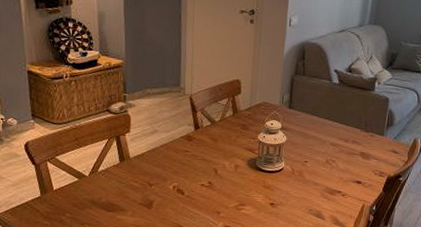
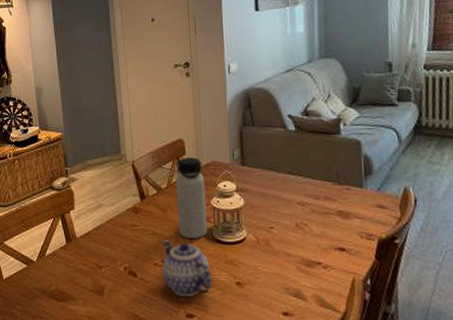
teapot: none [207,165,252,213] -> present [161,240,213,298]
water bottle: none [226,96,255,166] -> present [176,157,208,238]

